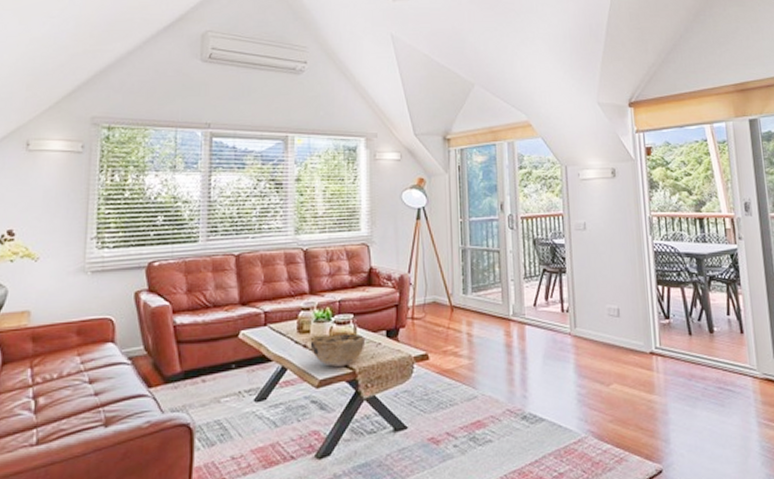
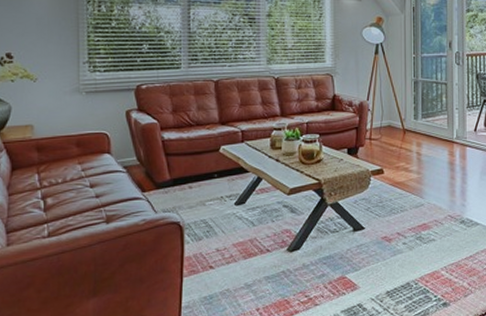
decorative bowl: present [310,333,366,367] -> none [282,150,330,178]

